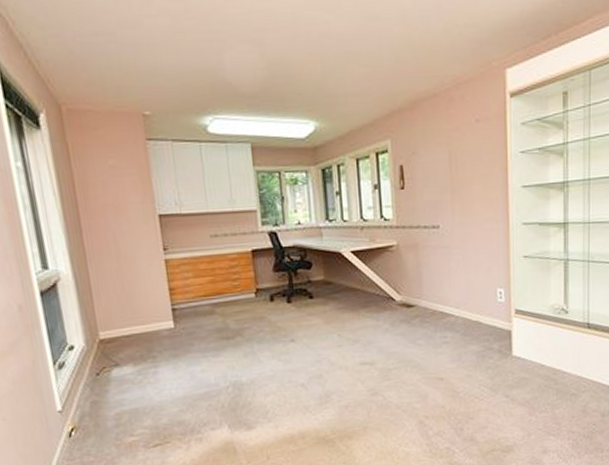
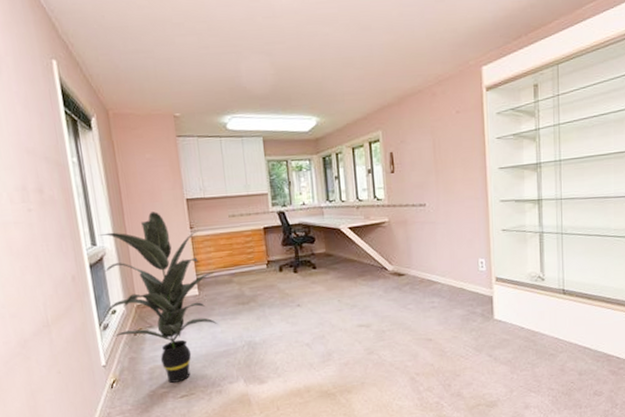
indoor plant: none [51,229,197,430] -> present [99,212,217,383]

